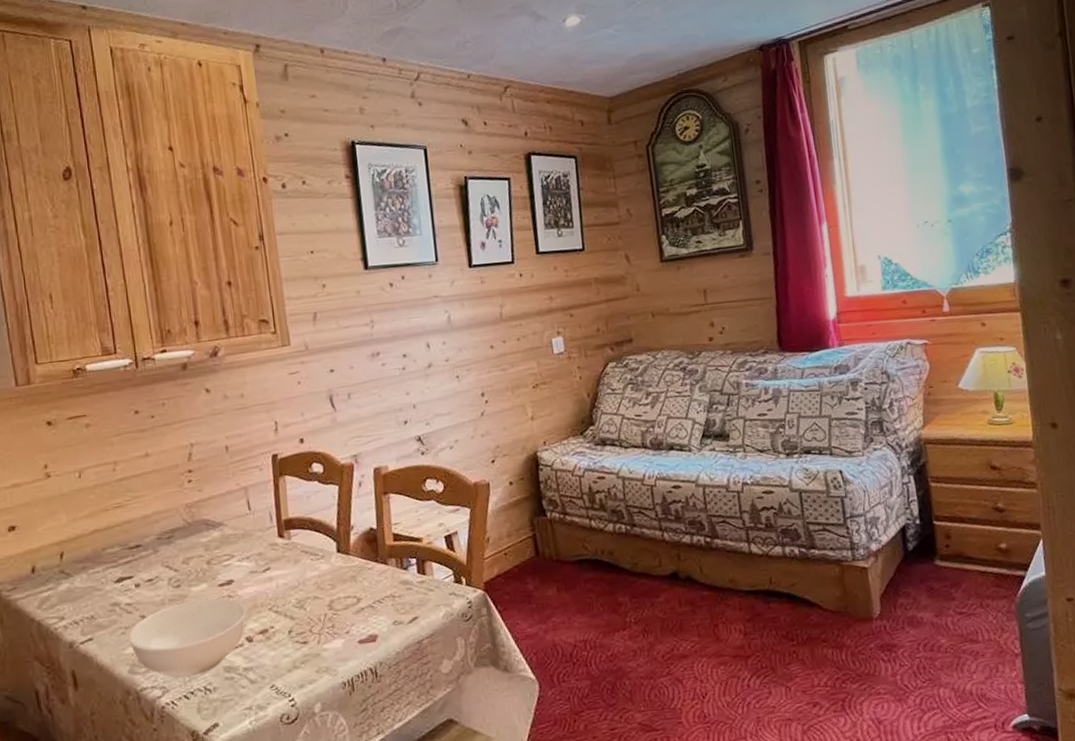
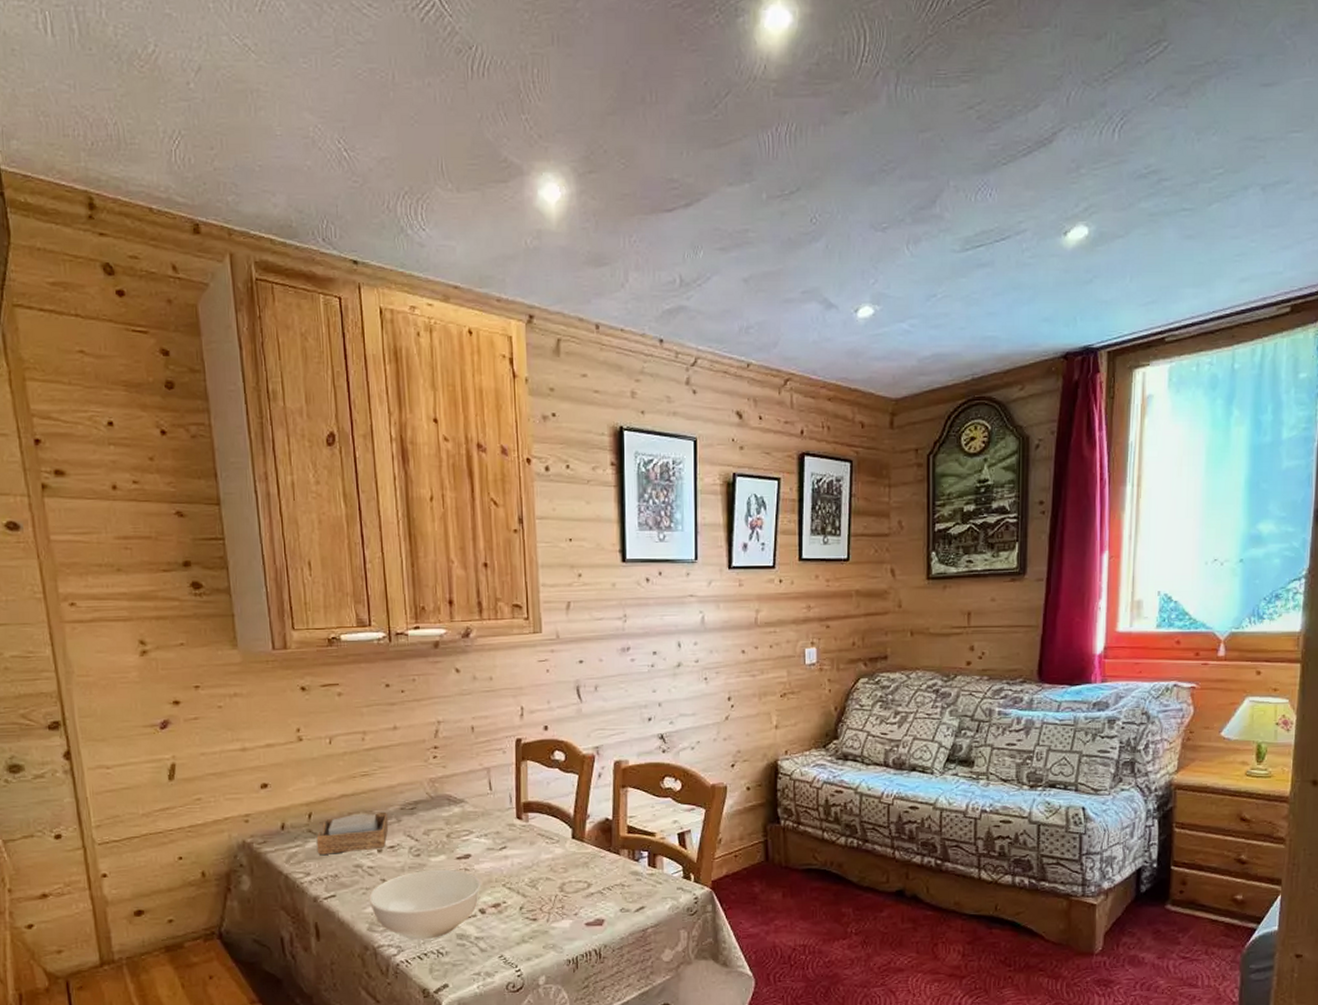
napkin holder: none [69,544,146,596] -> present [316,813,389,855]

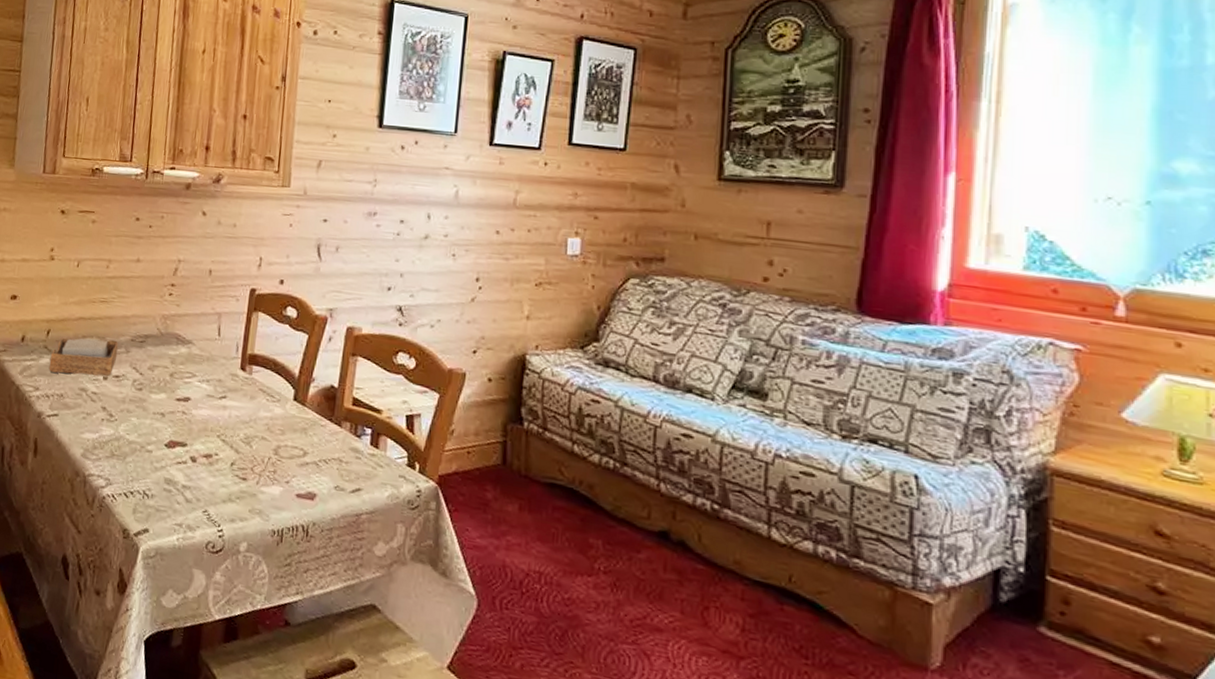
bowl: present [369,869,481,940] -> none [87,405,197,478]

